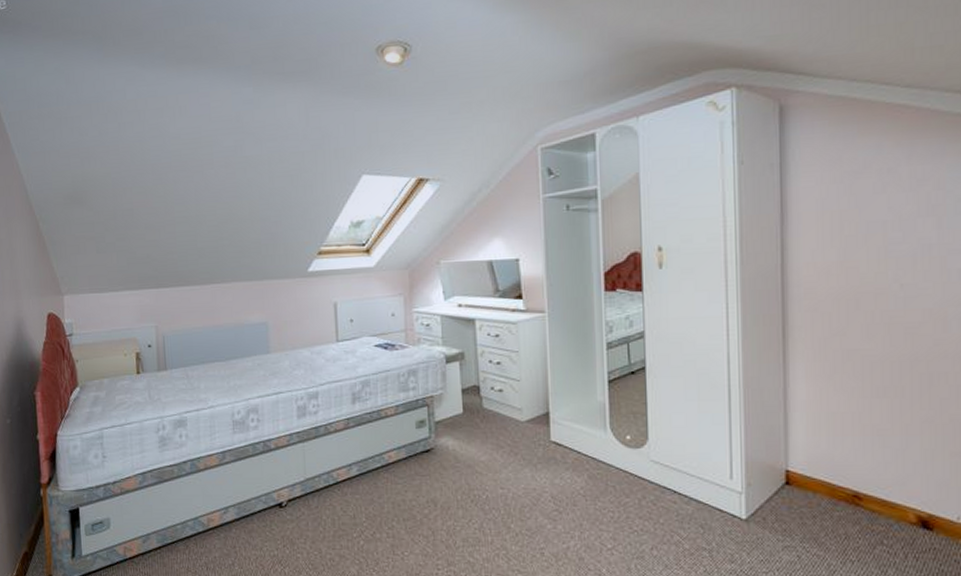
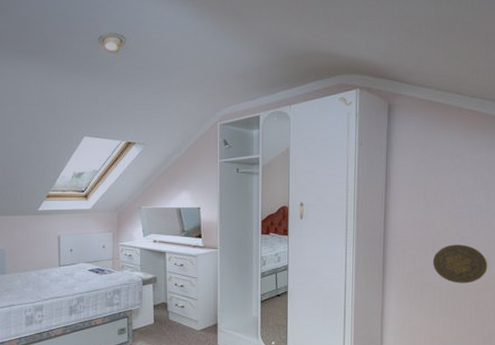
decorative plate: none [857,294,944,351] -> present [432,244,488,284]

